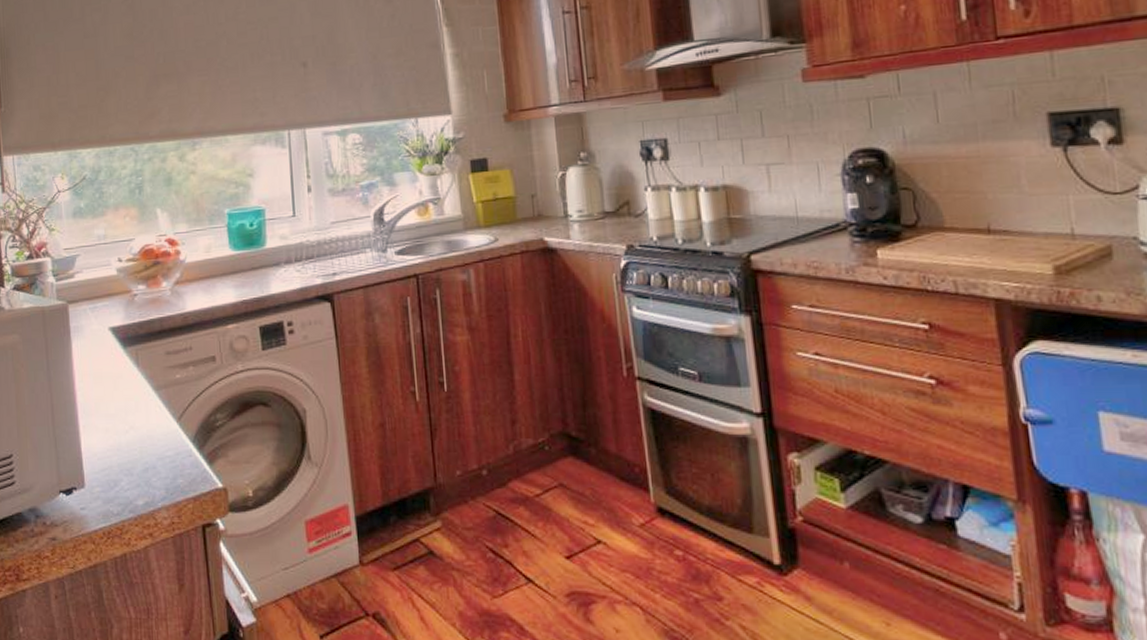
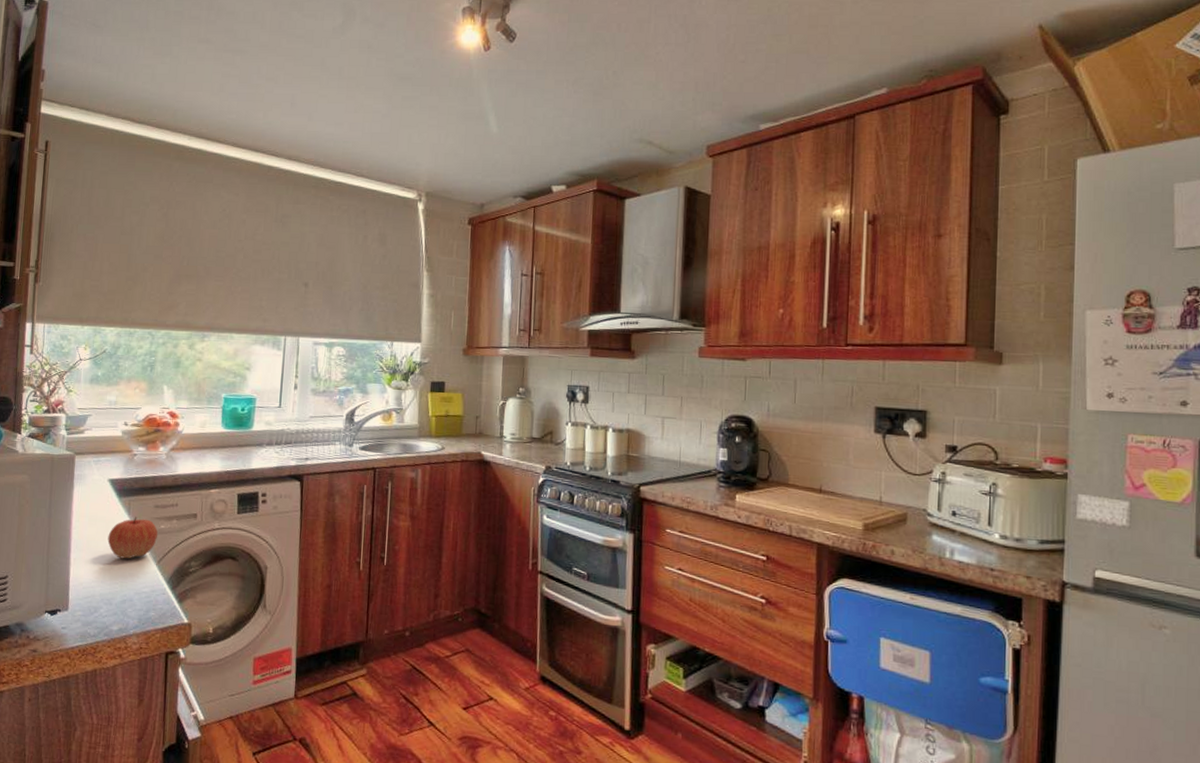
apple: none [117,368,175,420] -> present [107,517,158,559]

